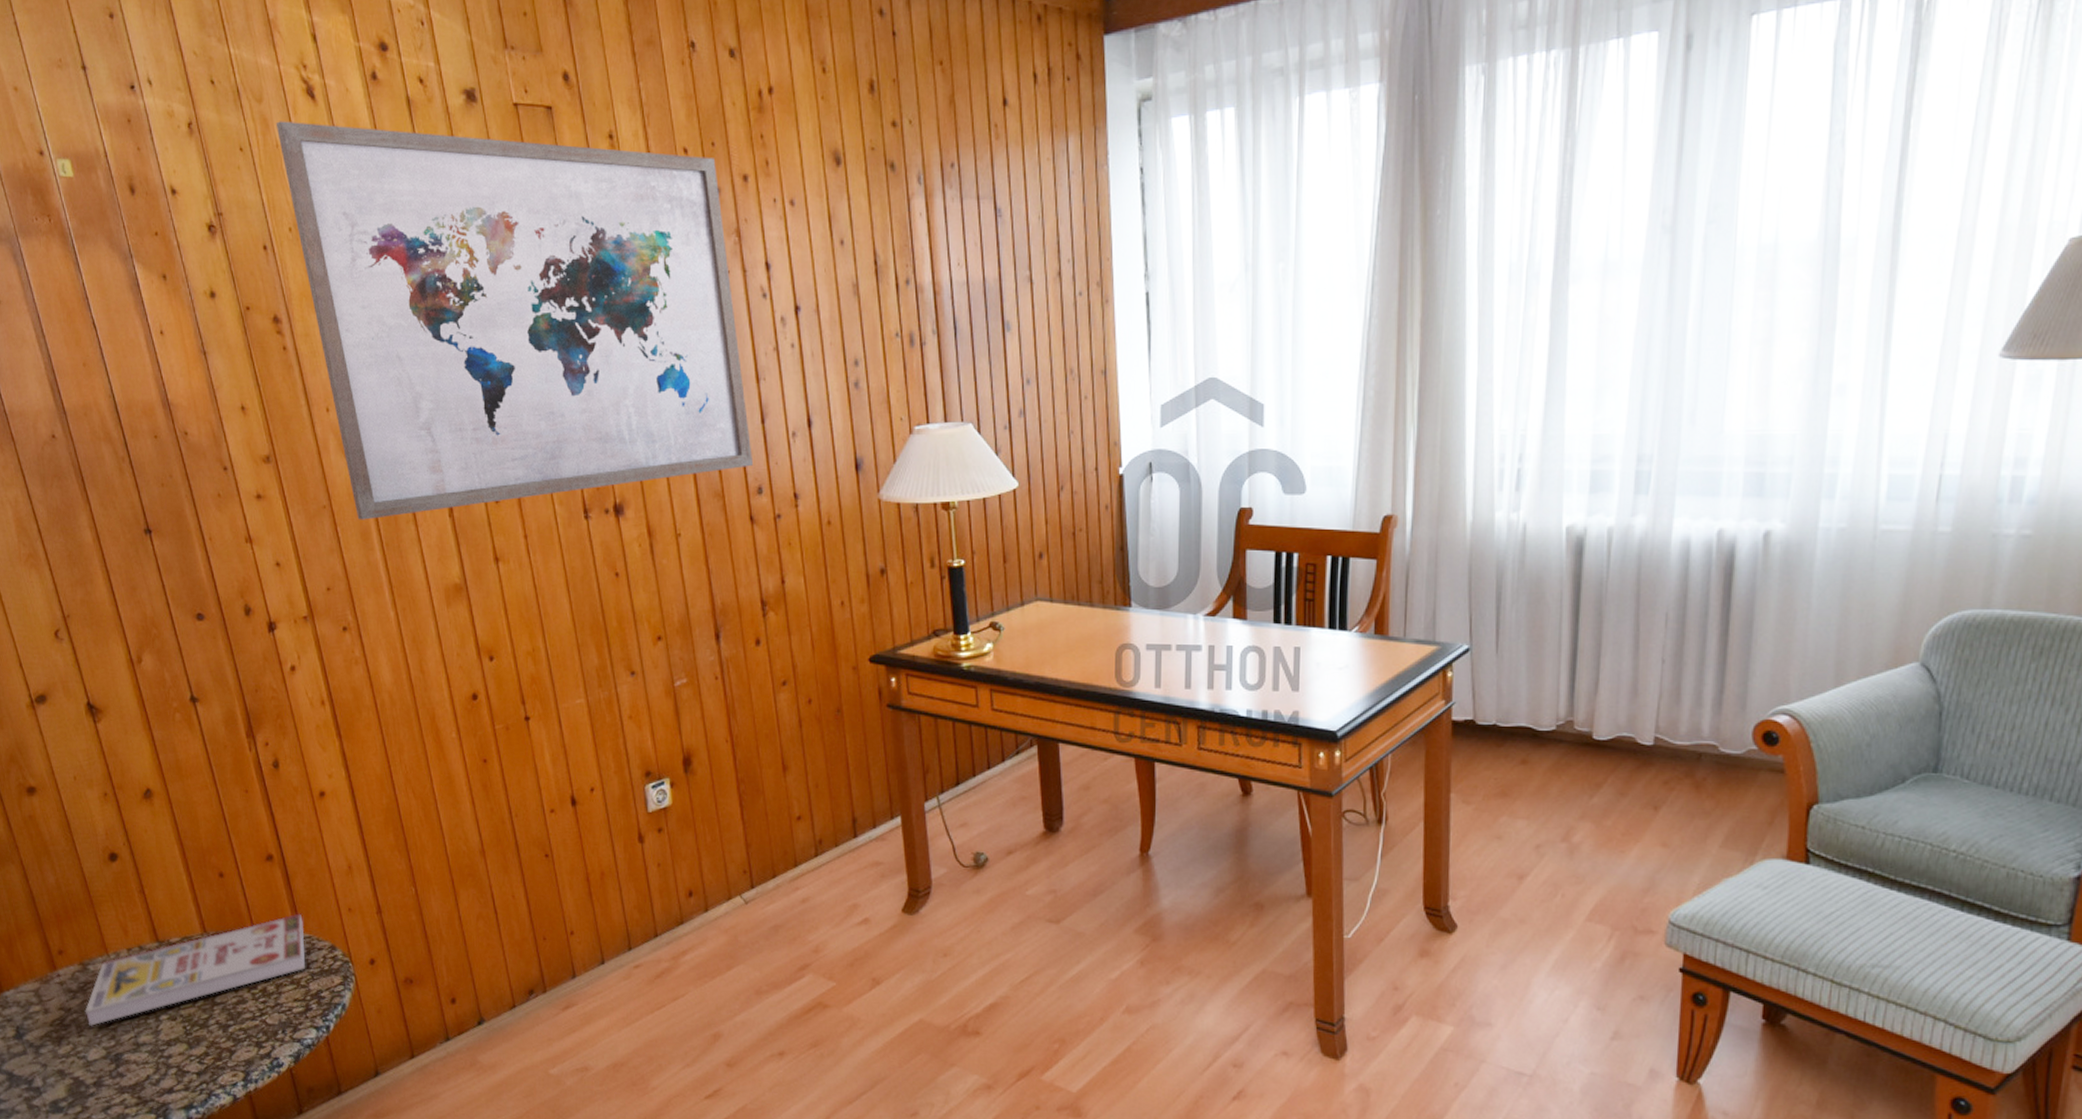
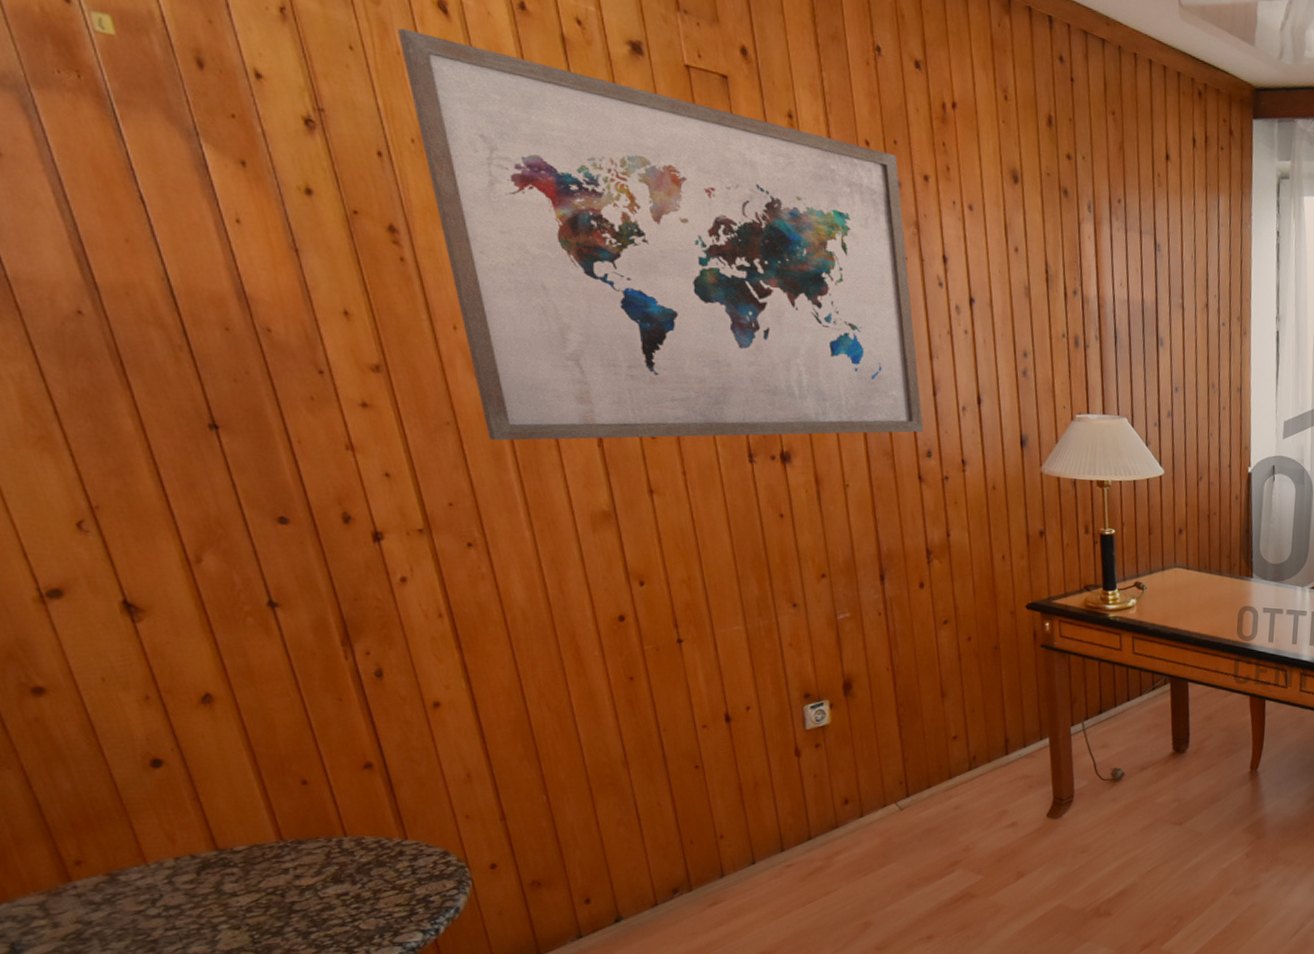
book: present [85,913,306,1027] -> none [112,820,412,940]

